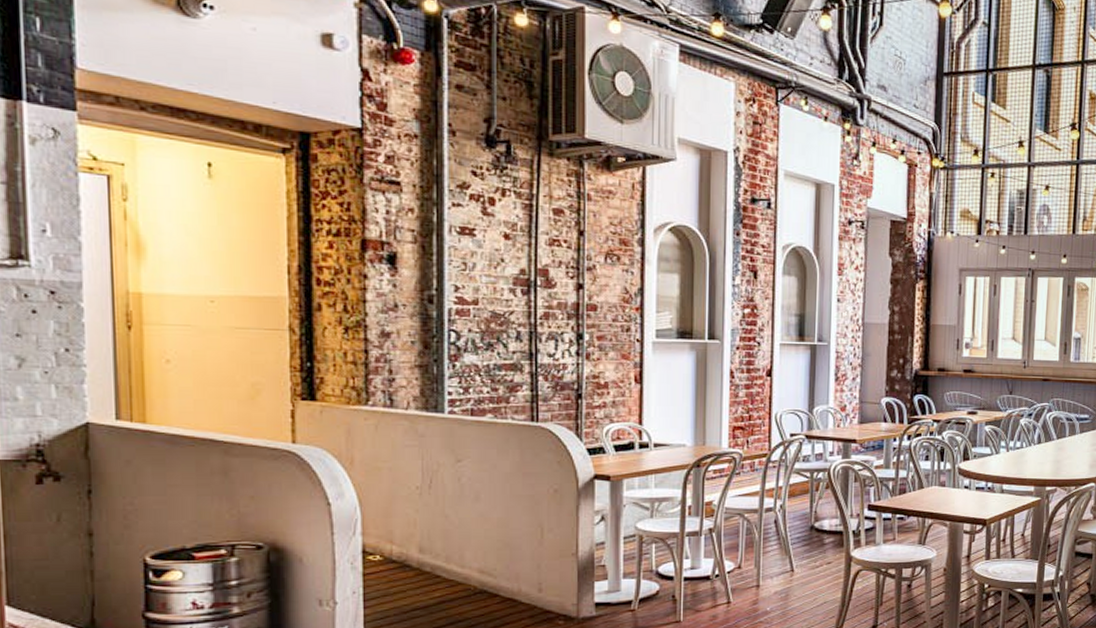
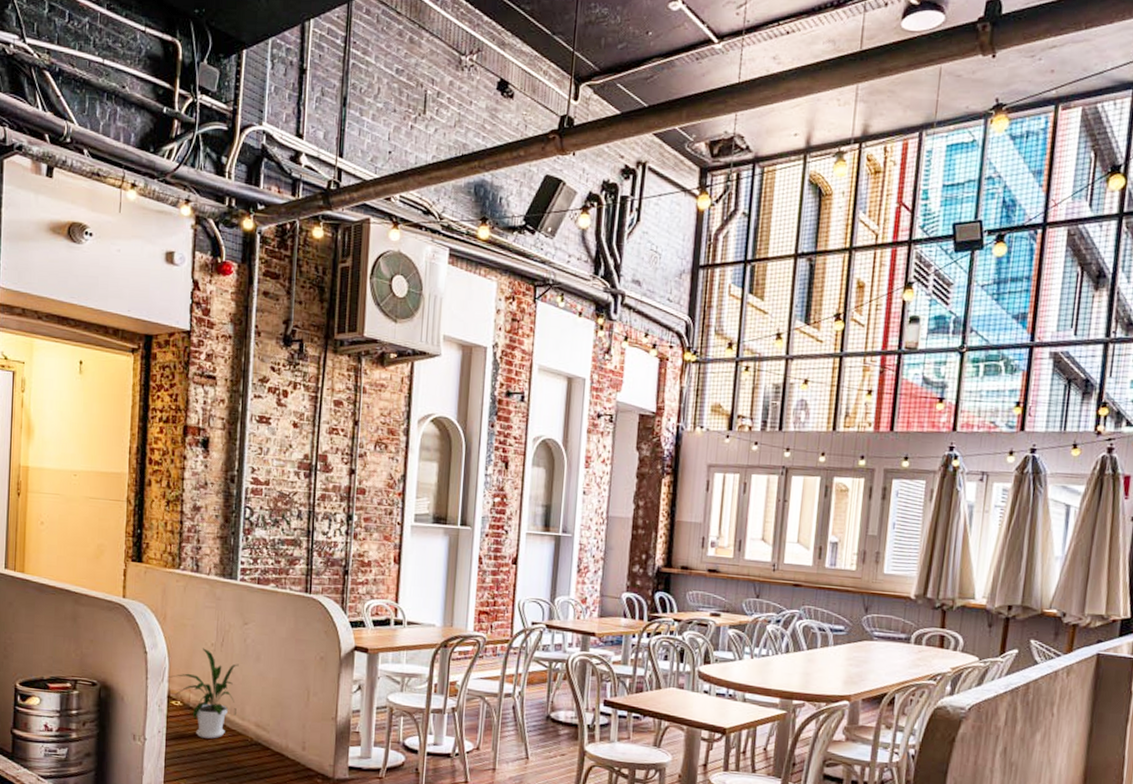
house plant: none [360,492,453,593] -> present [167,648,239,739]

